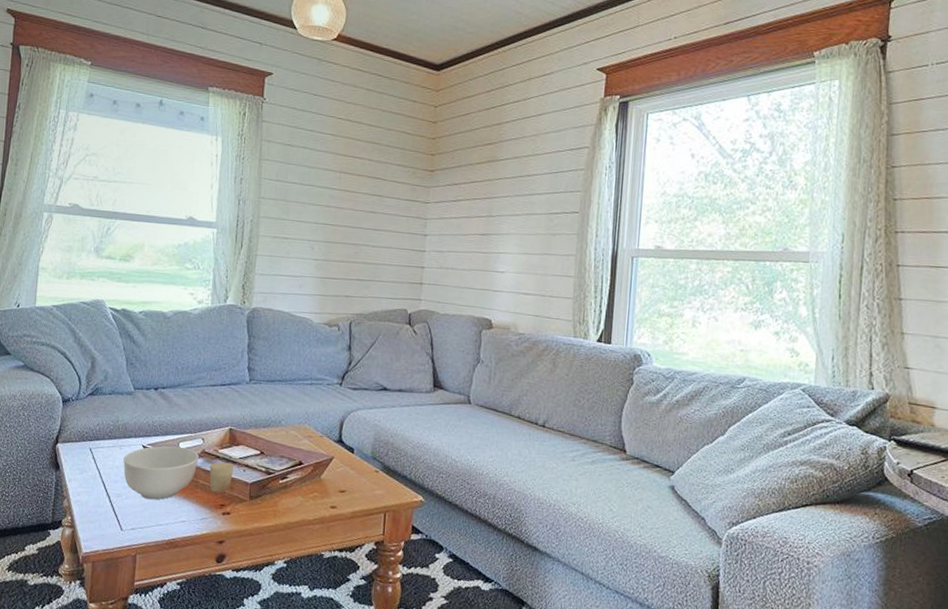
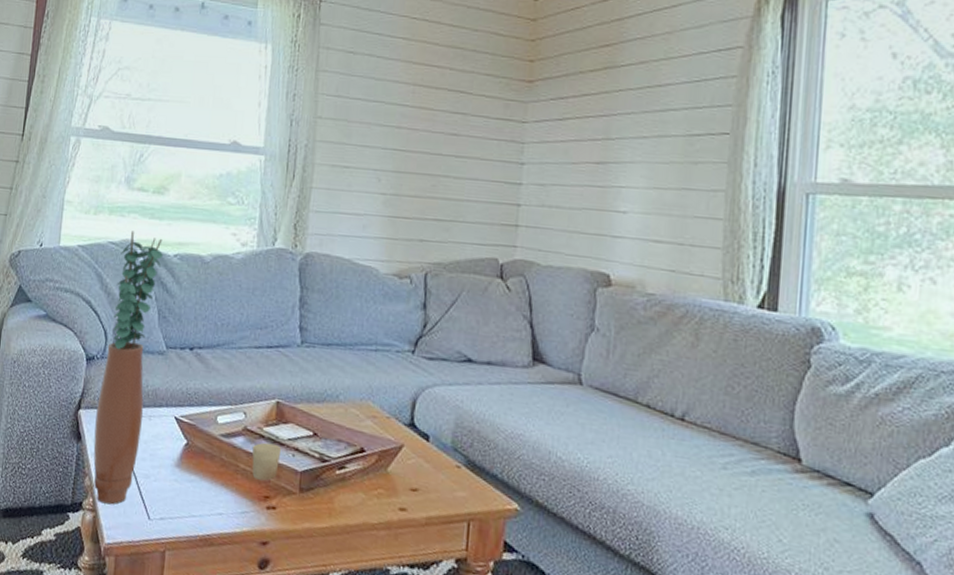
vase: none [70,292,129,521] -> present [93,231,163,505]
bowl: present [123,445,199,500] -> none [152,418,240,485]

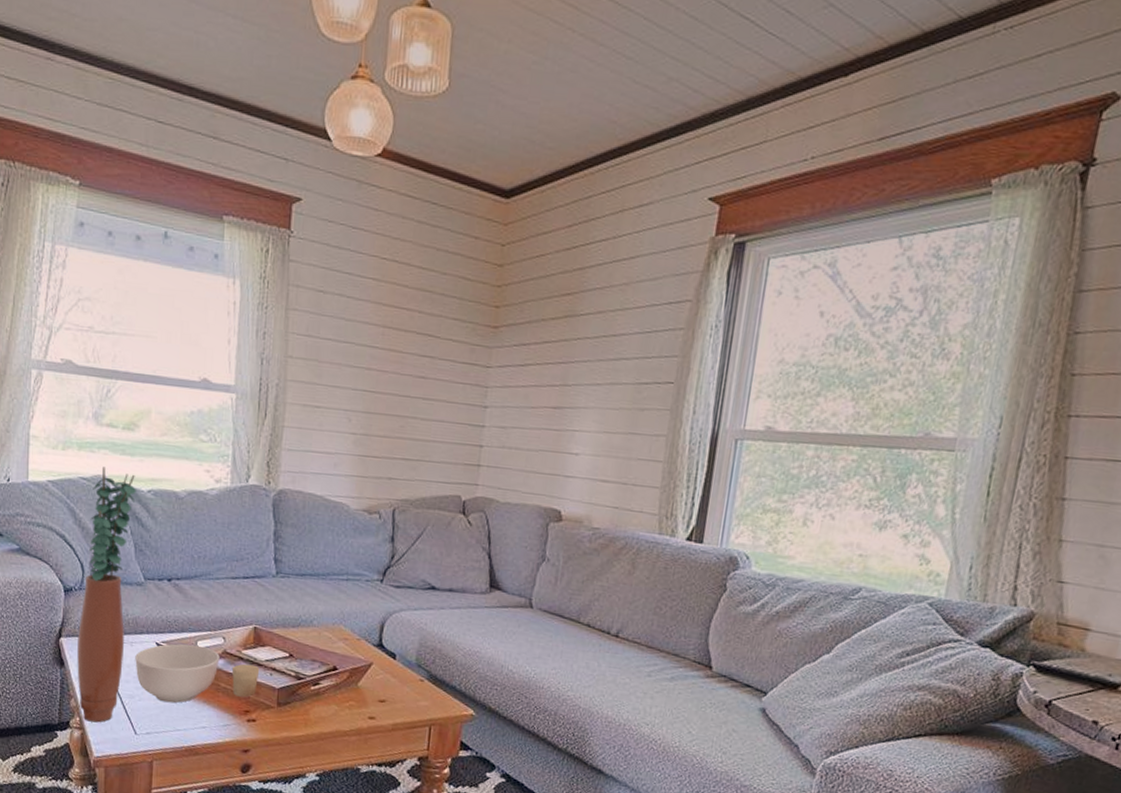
bowl: none [152,418,240,485] -> present [135,643,220,703]

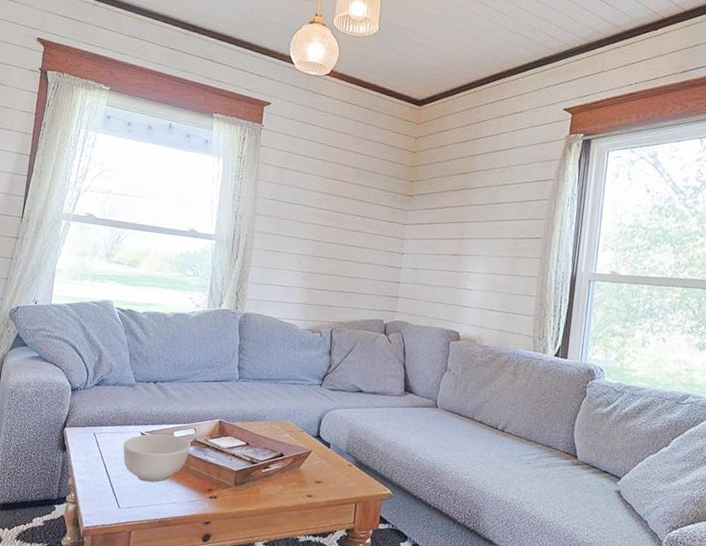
vase: present [77,466,136,723] -> none [76,293,134,498]
candle: present [232,663,260,698] -> none [199,450,222,478]

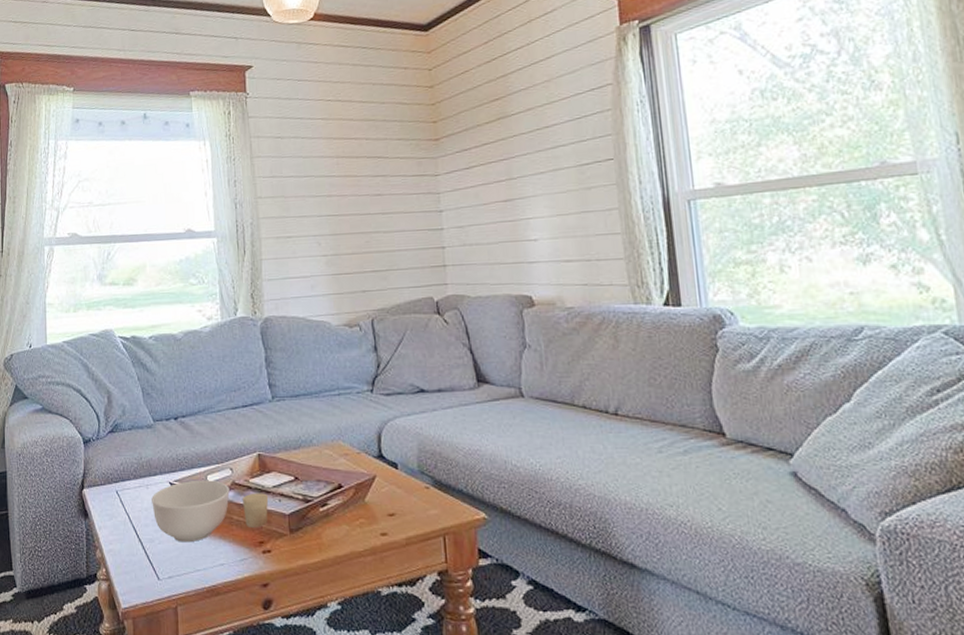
candle: none [199,450,222,478] -> present [243,493,269,528]

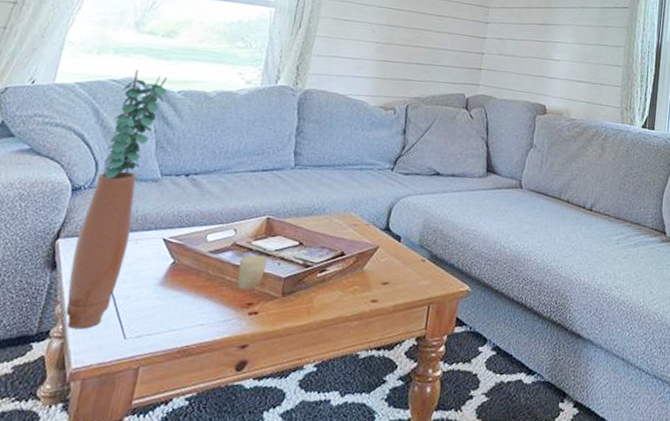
vase: none [98,321,141,572] -> present [65,69,168,329]
bowl: present [151,480,230,543] -> none [136,238,229,301]

